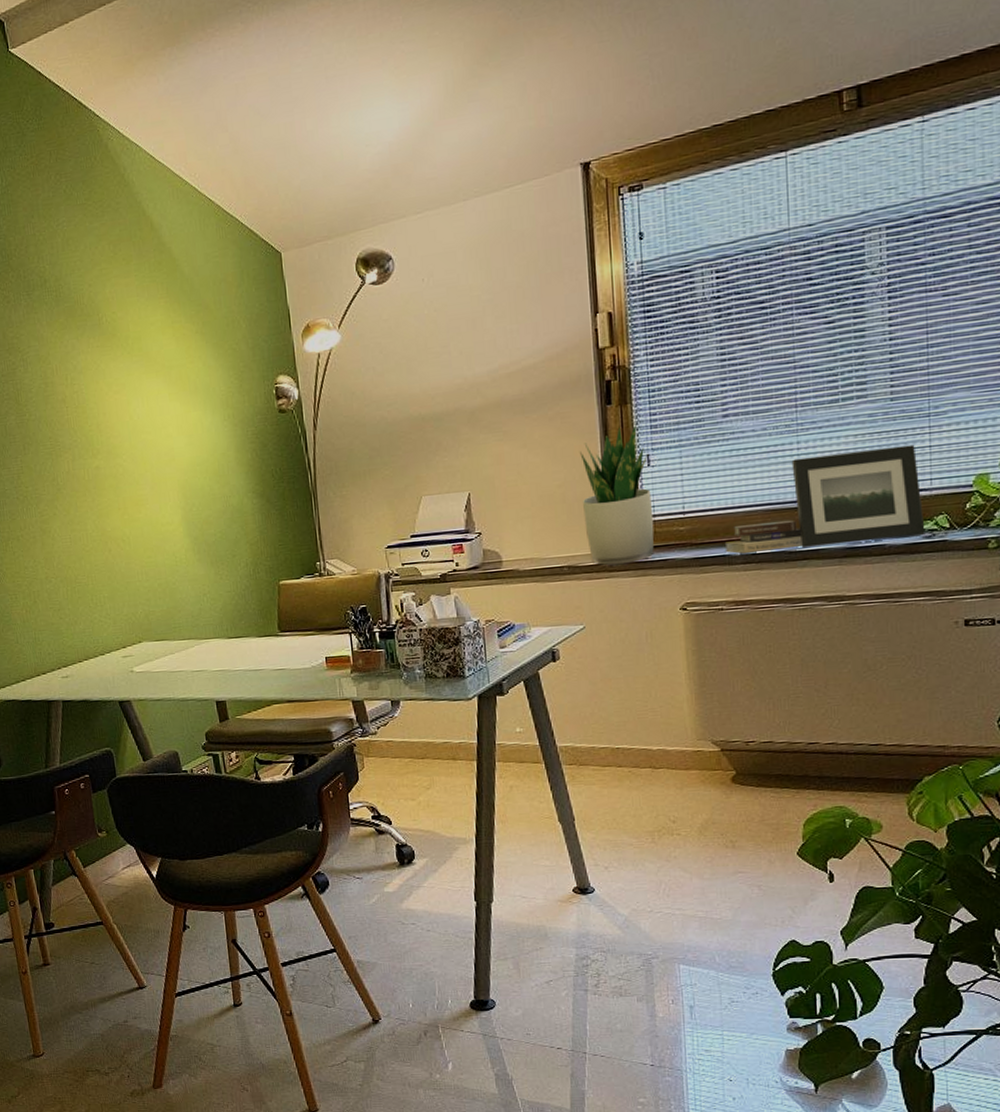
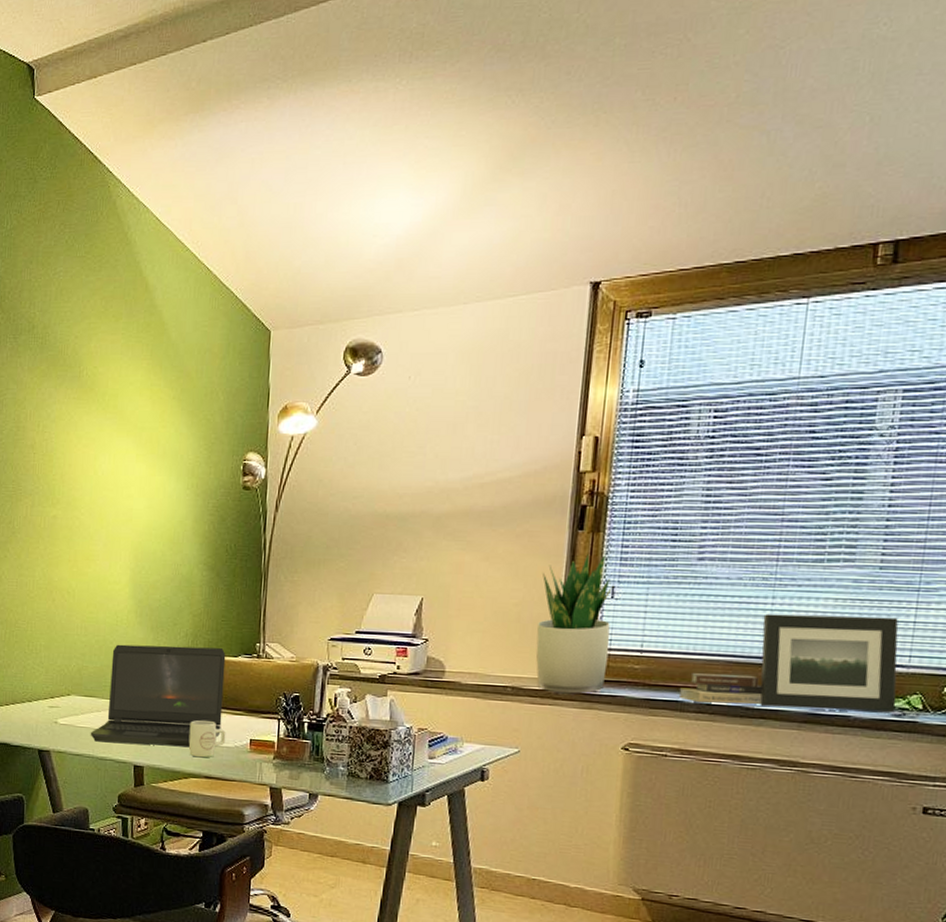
laptop computer: none [167,572,296,684] -> present [90,644,226,747]
mug: none [264,645,302,684] -> present [188,720,226,758]

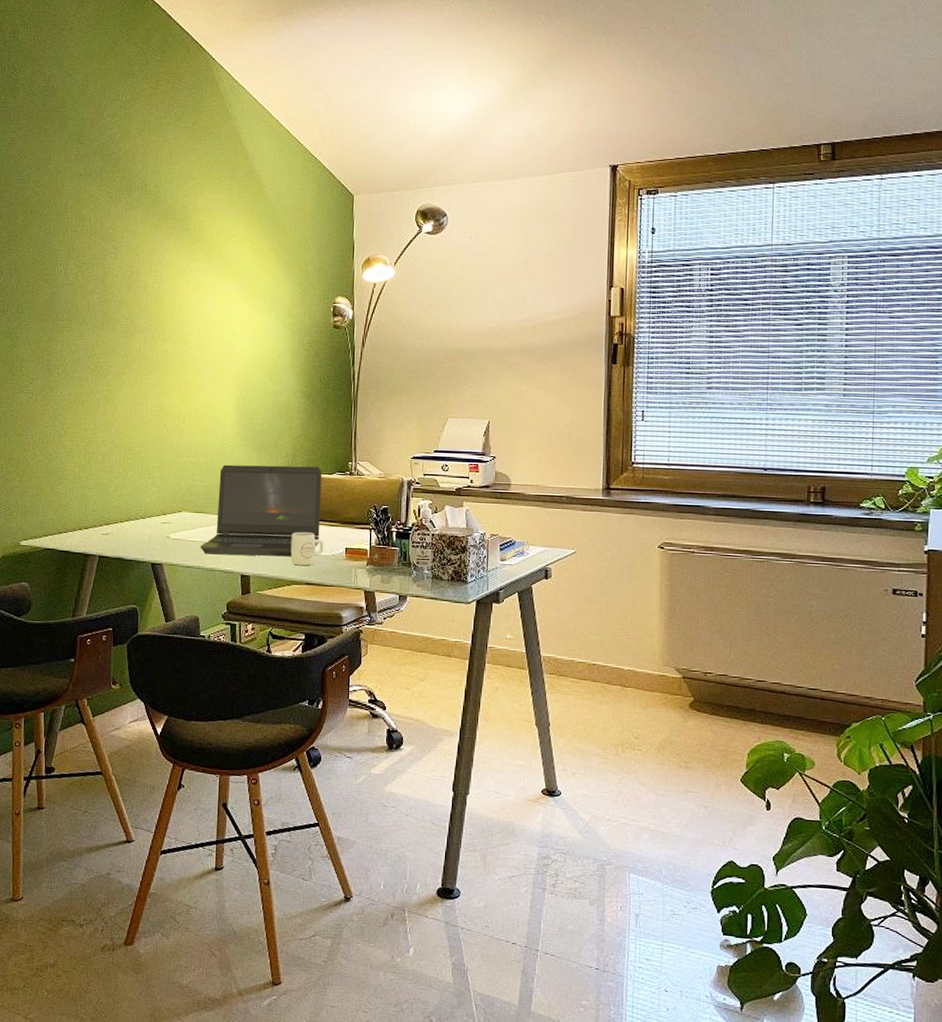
planter: present [535,554,614,694] -> none [584,384,643,502]
books: present [678,673,763,706] -> none [700,482,765,508]
picture frame: present [760,614,899,713] -> none [760,432,865,512]

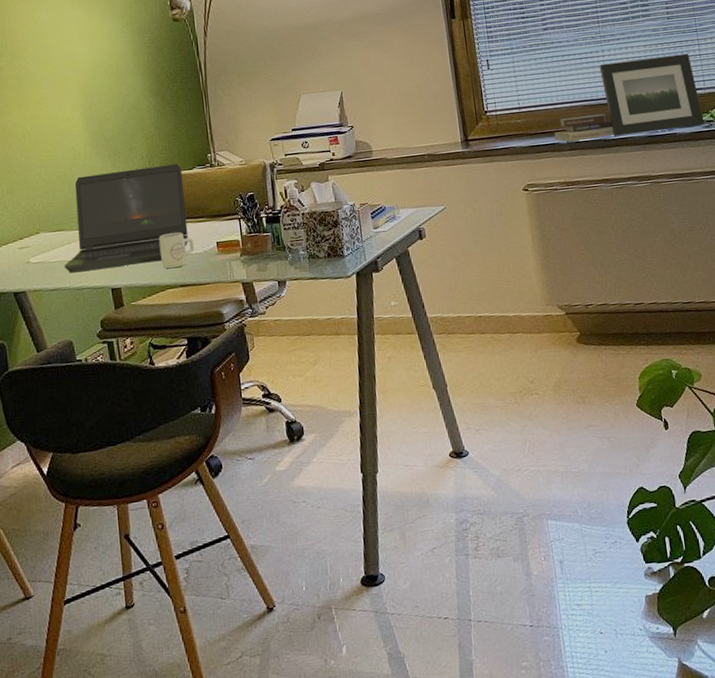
books: none [700,482,765,508] -> present [553,113,614,143]
picture frame: none [760,432,865,512] -> present [599,53,705,137]

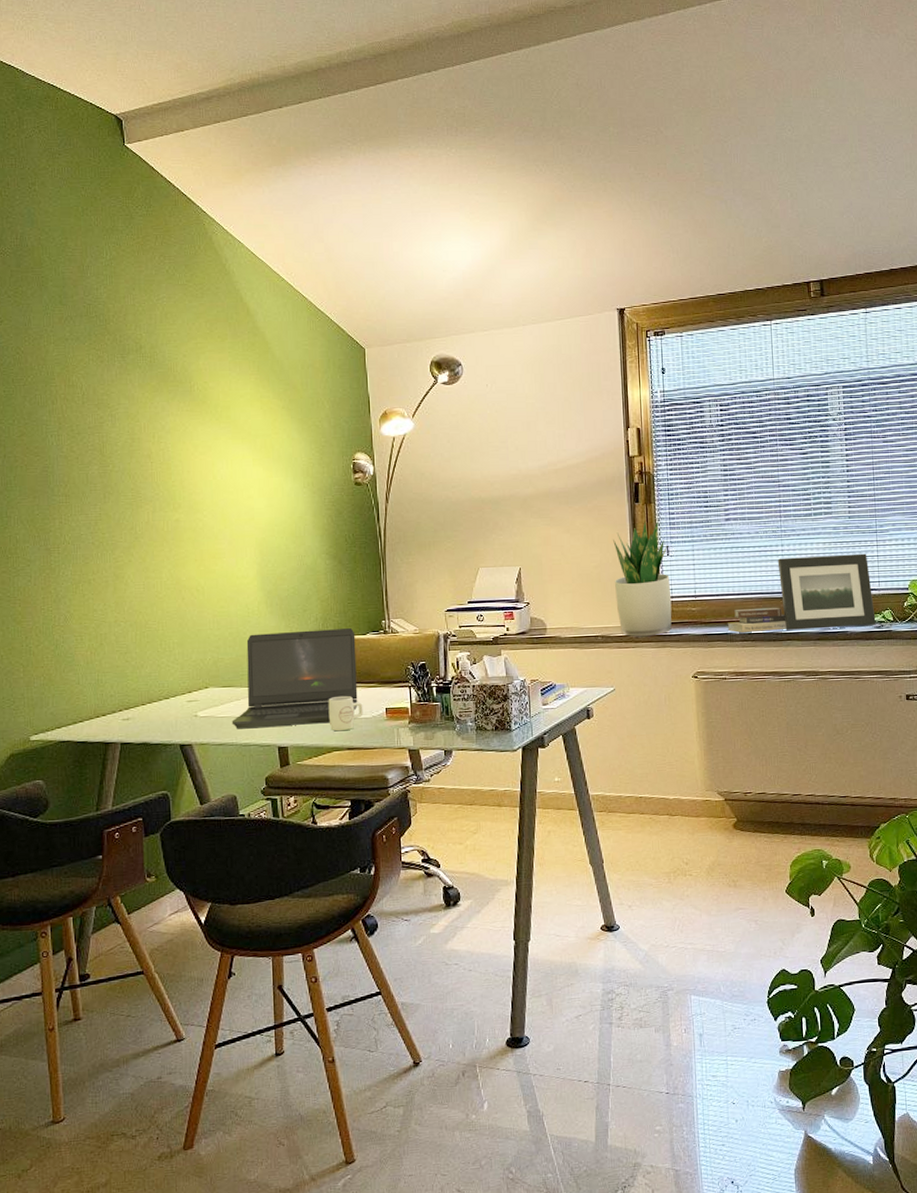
planter: none [432,36,498,154] -> present [613,521,672,637]

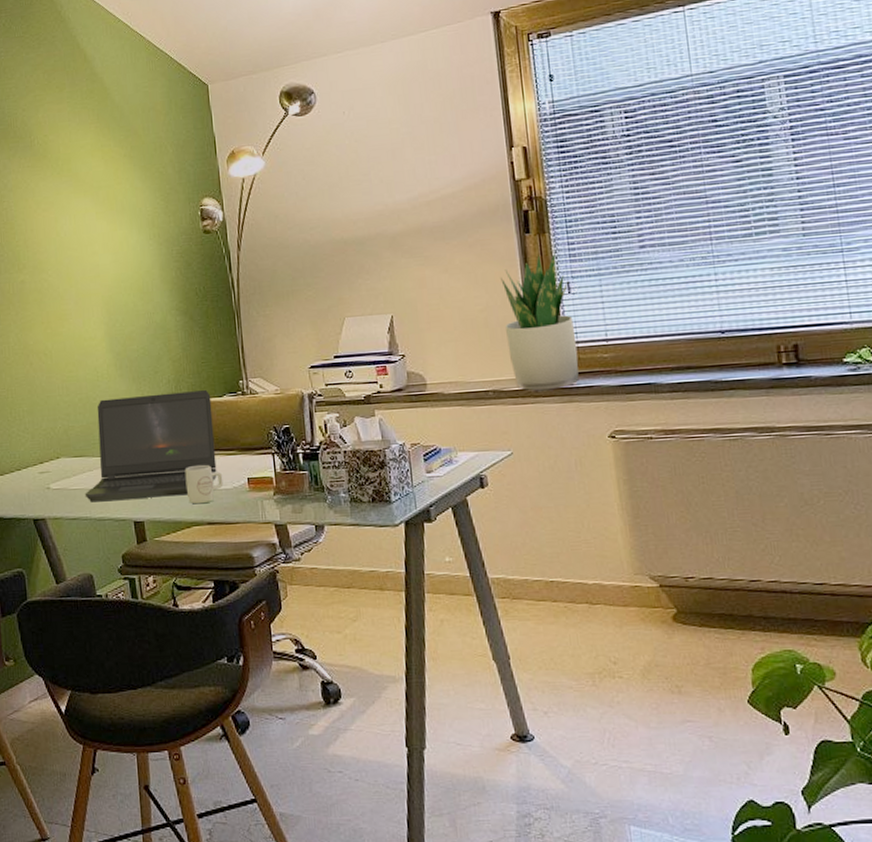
books: present [727,607,787,633] -> none [649,349,728,383]
picture frame: present [777,553,876,631] -> none [710,278,850,379]

